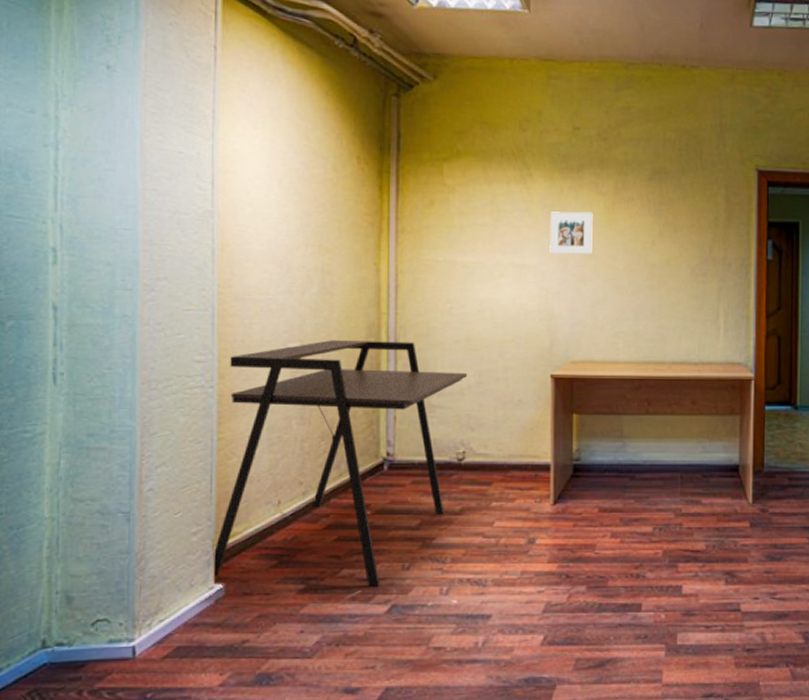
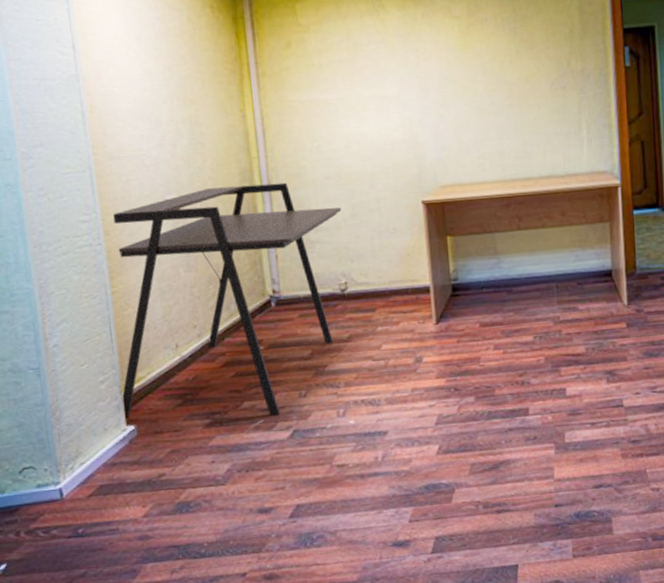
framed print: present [550,211,593,255] -> none [406,37,451,83]

